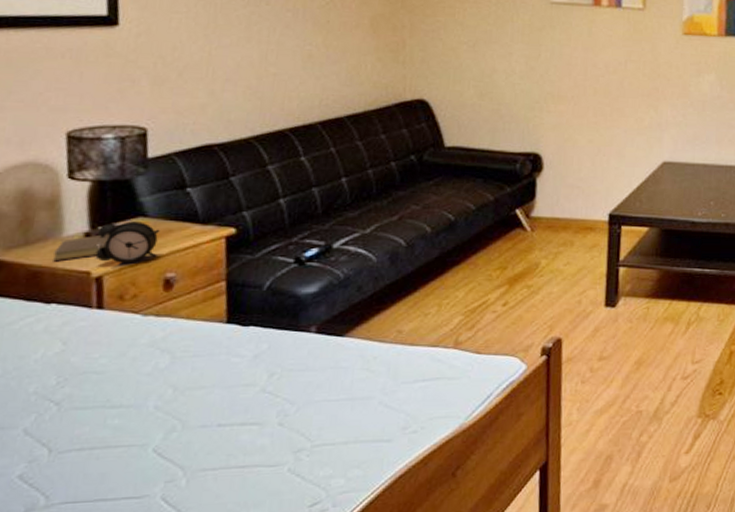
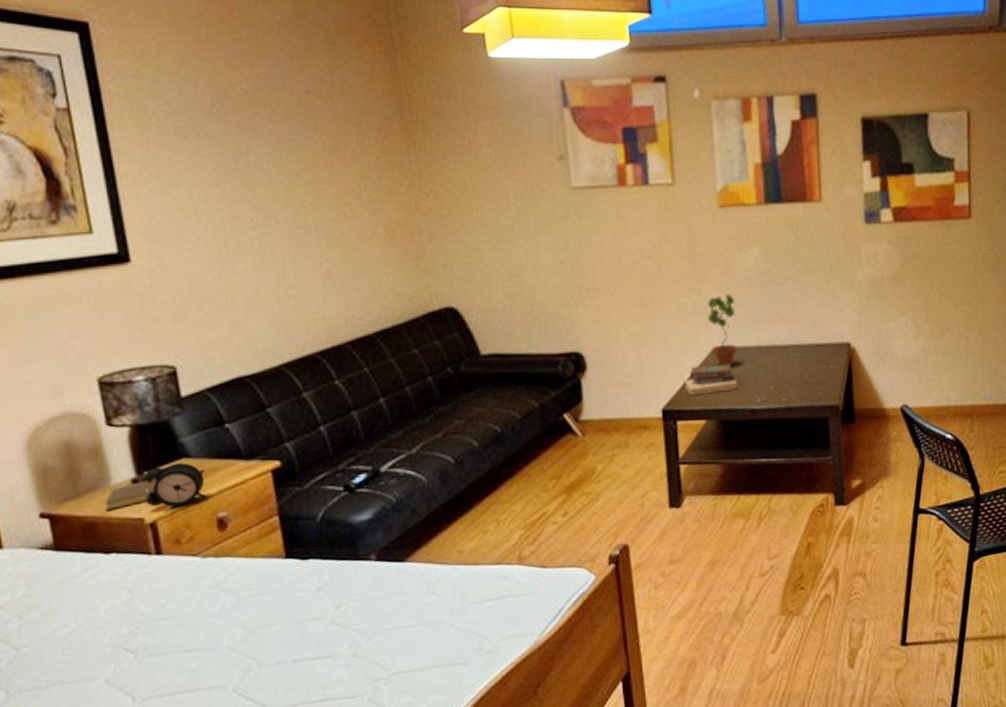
books: none [632,176,682,204] -> present [684,364,738,396]
potted plant: none [661,113,688,179] -> present [707,293,737,366]

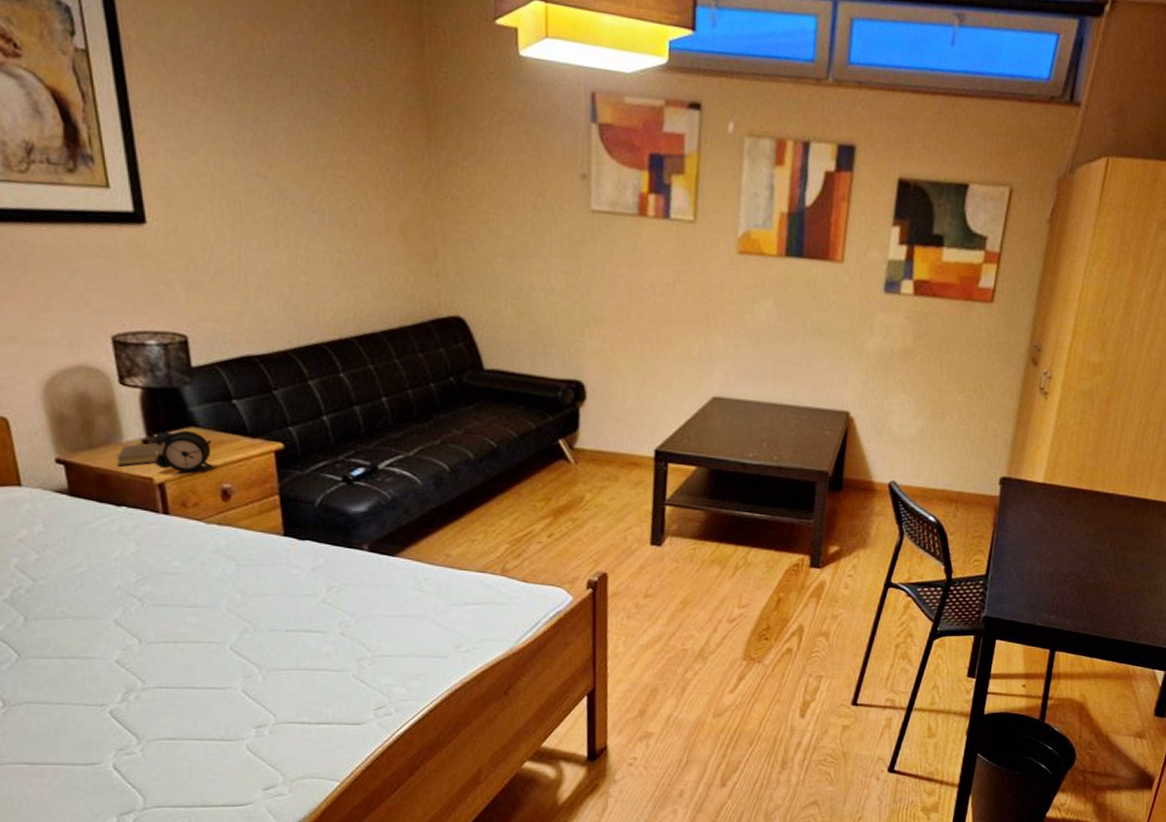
books: present [684,364,738,396] -> none [679,412,733,442]
potted plant: present [707,293,737,366] -> none [711,344,742,416]

